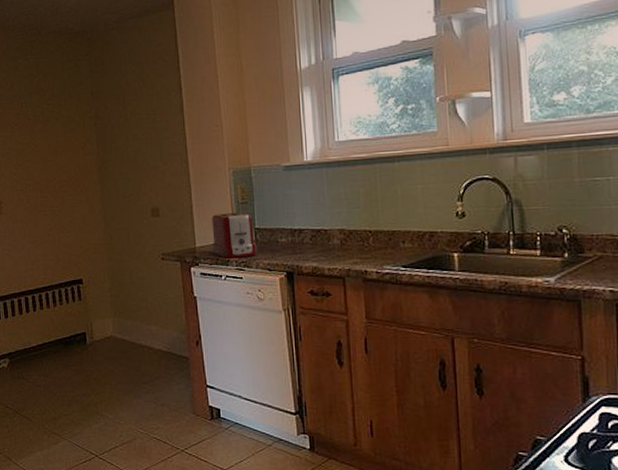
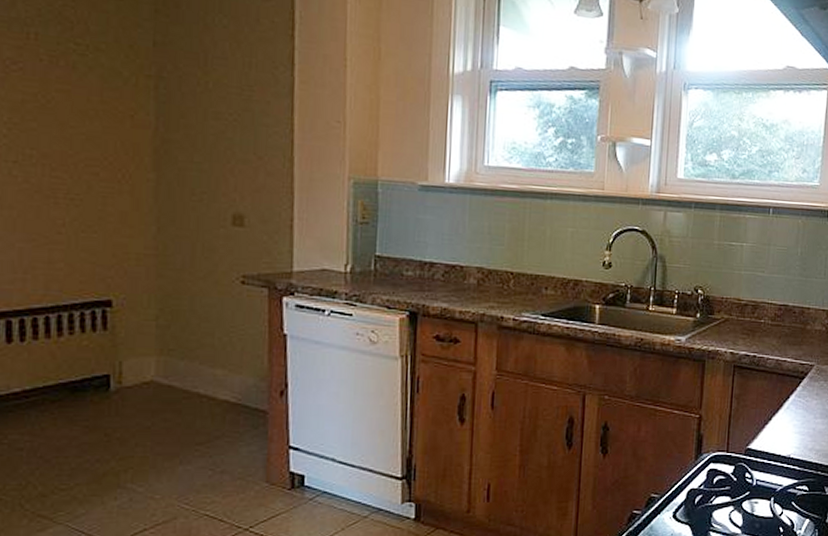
toaster: present [212,212,258,258] -> none [315,232,376,290]

